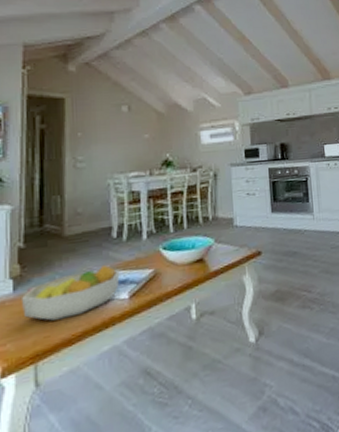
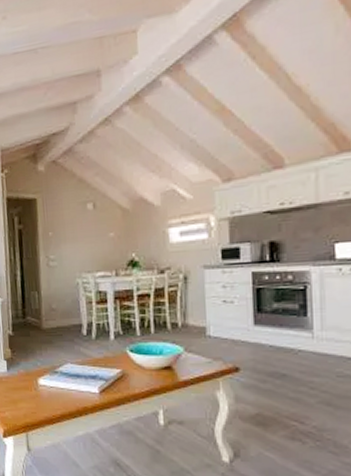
fruit bowl: present [20,264,120,321] -> none [13,358,91,400]

